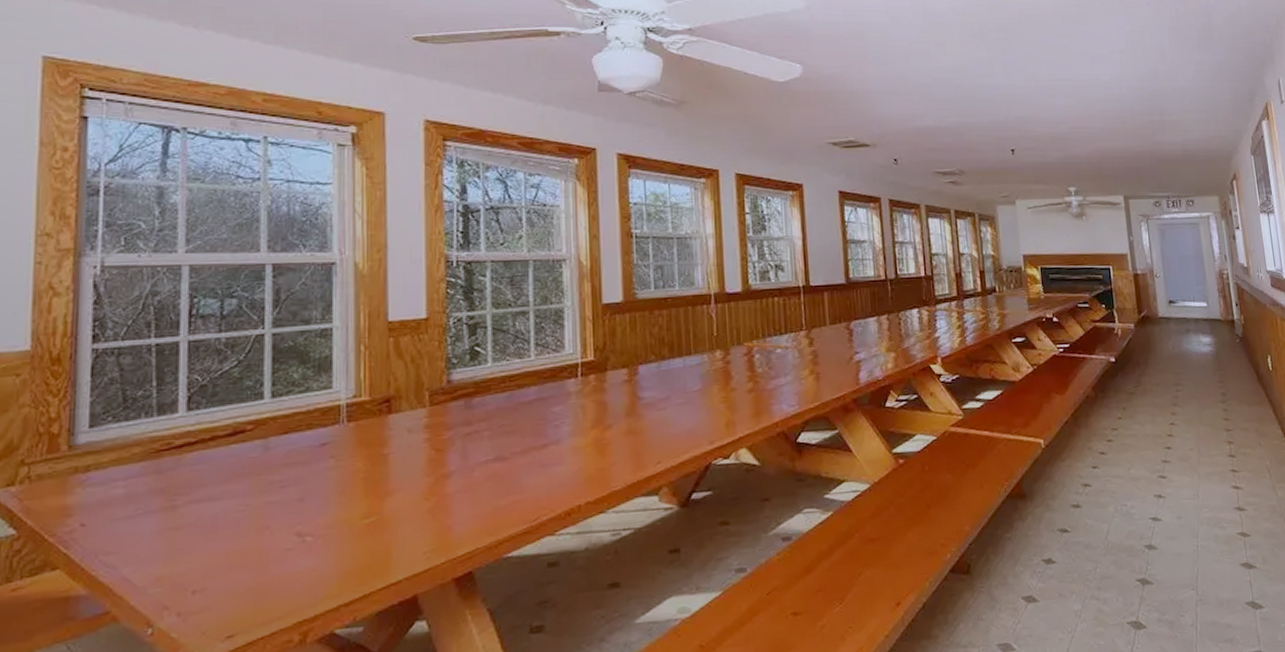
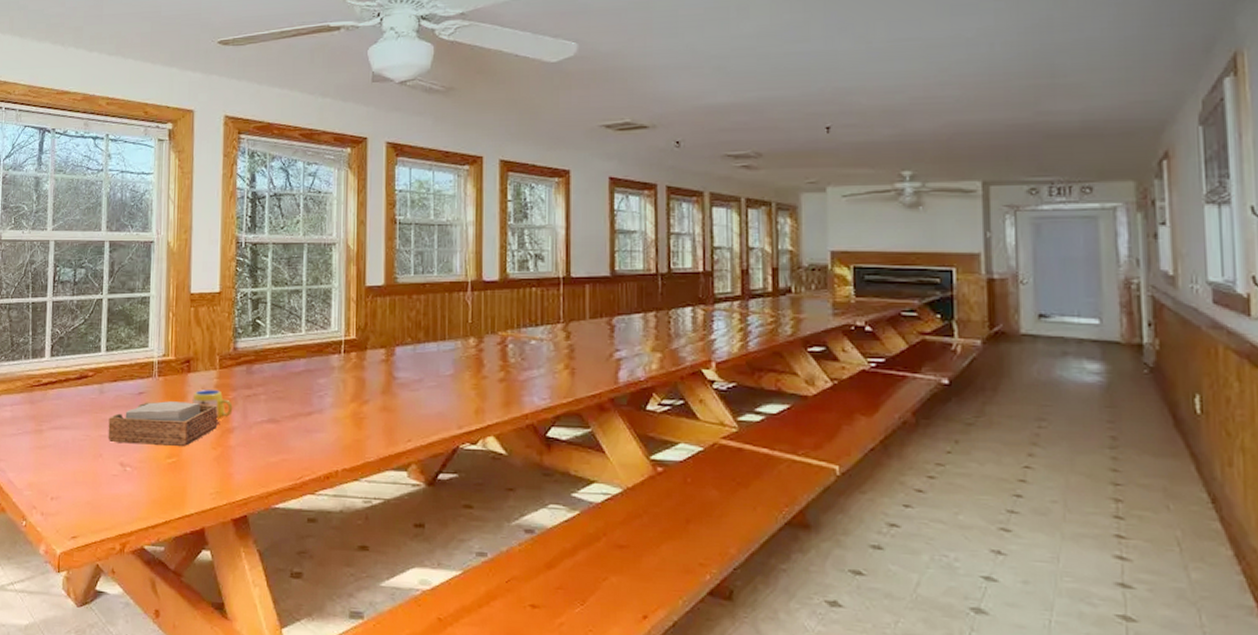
napkin holder: none [277,448,430,510] -> present [108,401,218,447]
mug: none [395,431,449,470] -> present [192,390,233,424]

